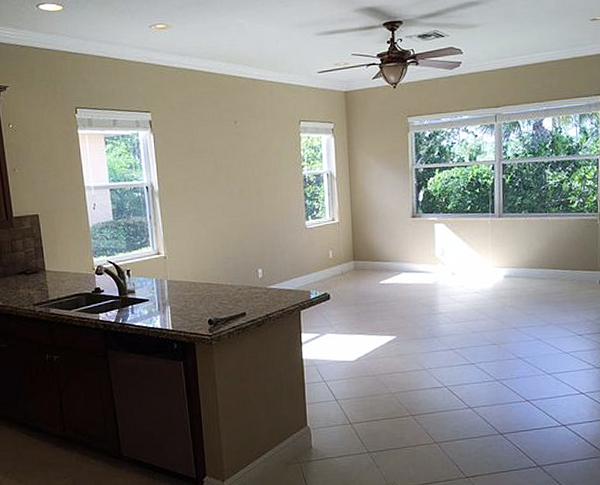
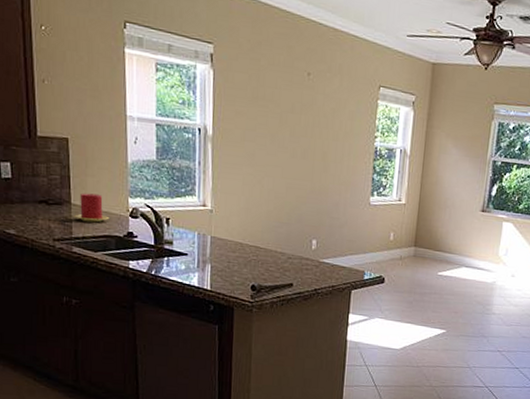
candle: none [49,259,79,285] -> present [74,193,110,223]

